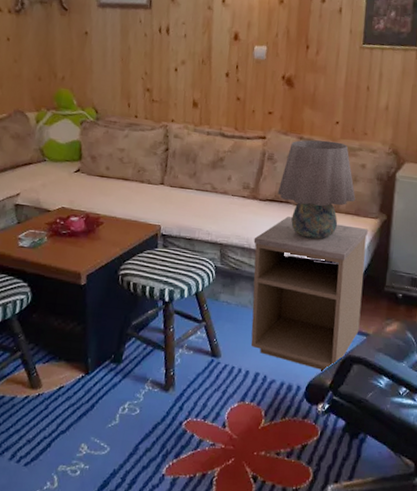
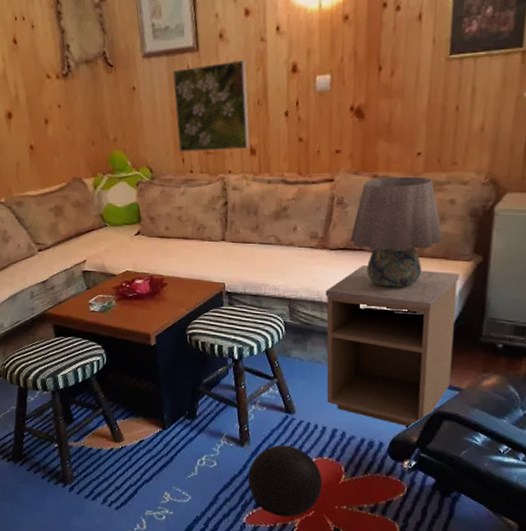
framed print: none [125,21,194,102] -> present [173,59,250,152]
ball: none [170,389,244,467] -> present [247,445,323,518]

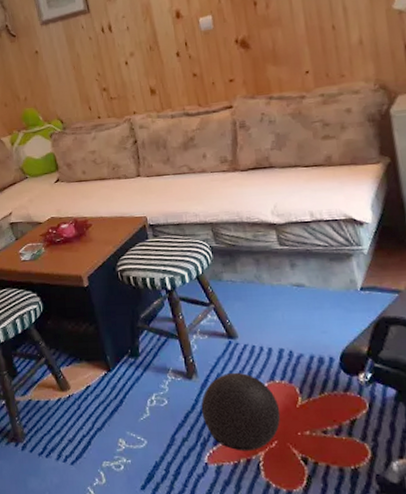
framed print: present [173,59,250,152] -> none [70,13,150,102]
nightstand: present [325,265,460,428] -> none [244,176,388,338]
table lamp: present [349,176,444,288] -> none [258,92,349,200]

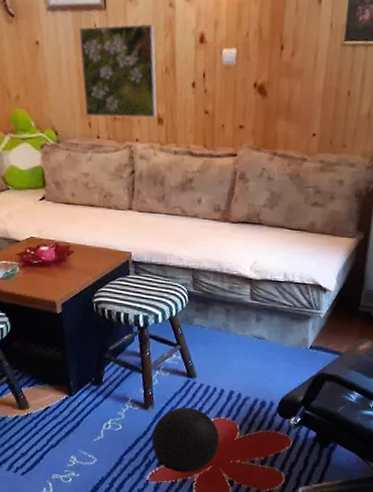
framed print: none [70,13,150,102] -> present [79,23,158,118]

